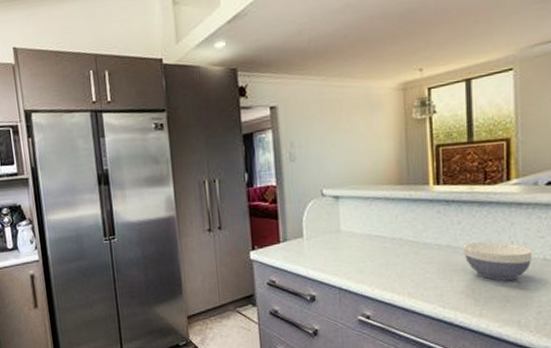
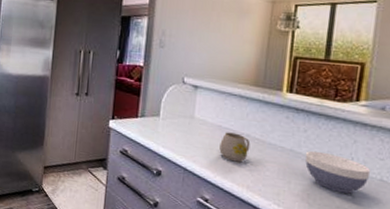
mug: none [372,239,405,270] -> present [219,132,251,163]

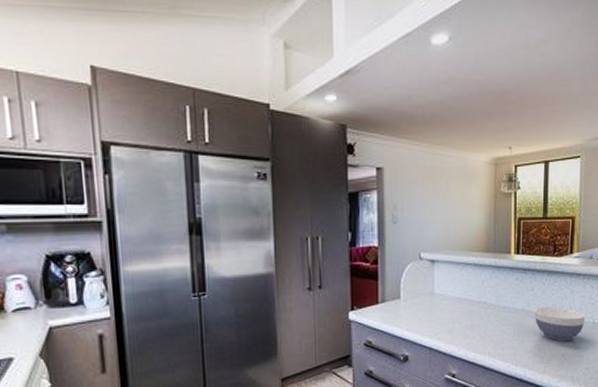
mug: present [219,132,251,163] -> none [461,302,488,332]

